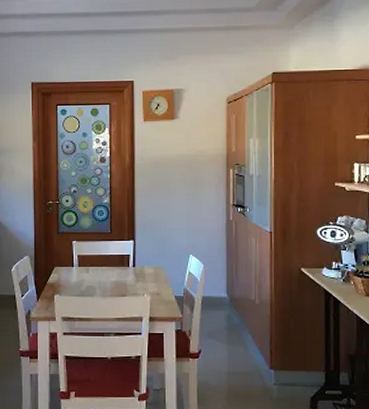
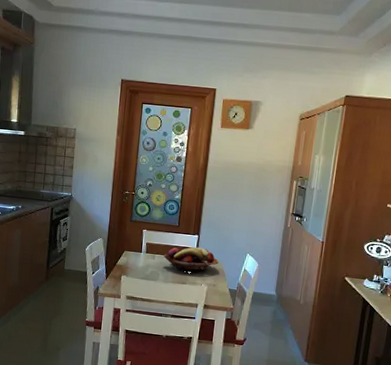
fruit basket: none [98,253,159,282] -> present [164,247,219,271]

